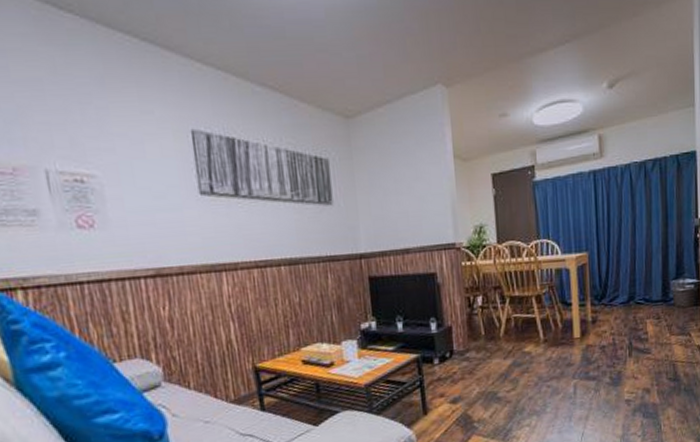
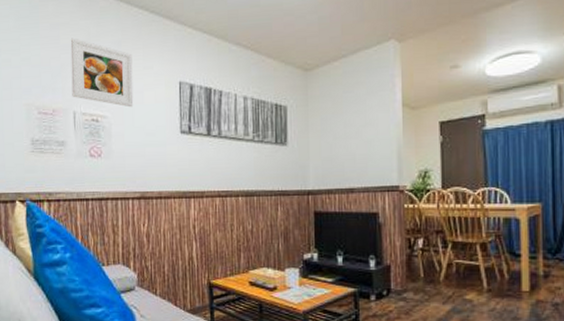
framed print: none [26,70,133,164] -> present [70,38,134,108]

